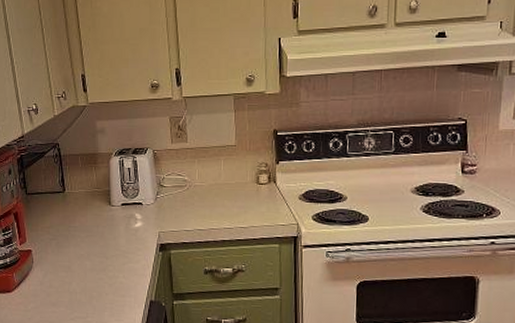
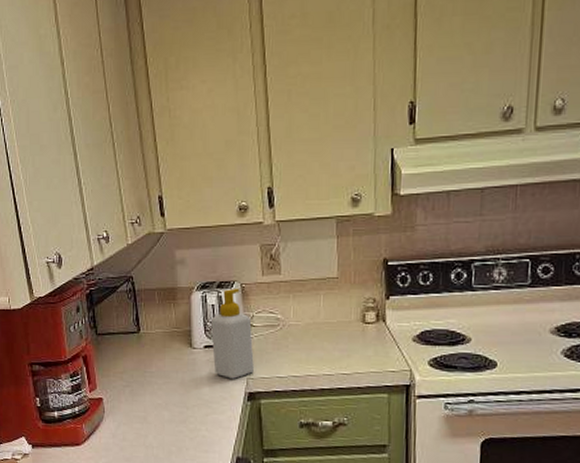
soap bottle: none [126,153,165,232] -> present [210,288,254,379]

